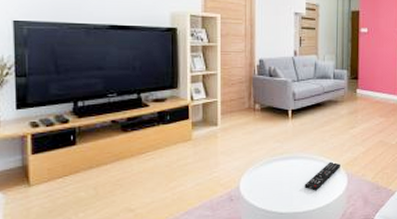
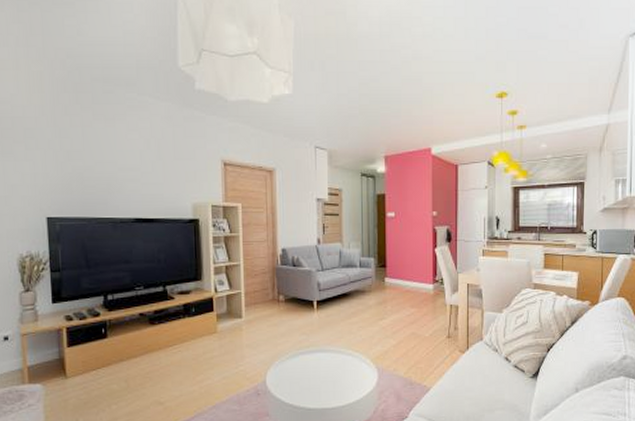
remote control: present [304,161,340,191] -> none [333,355,370,386]

